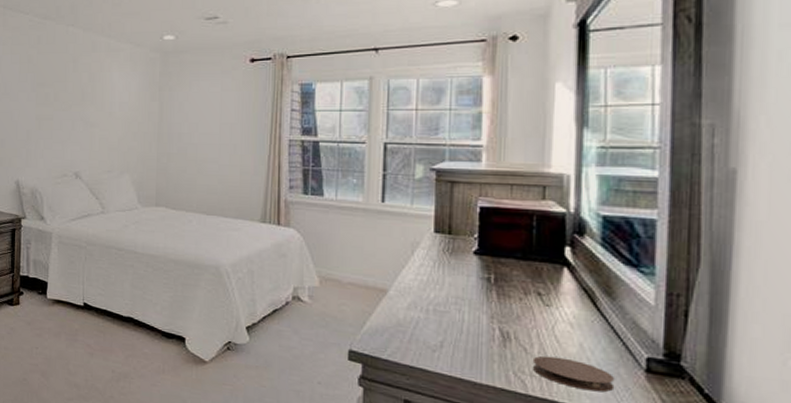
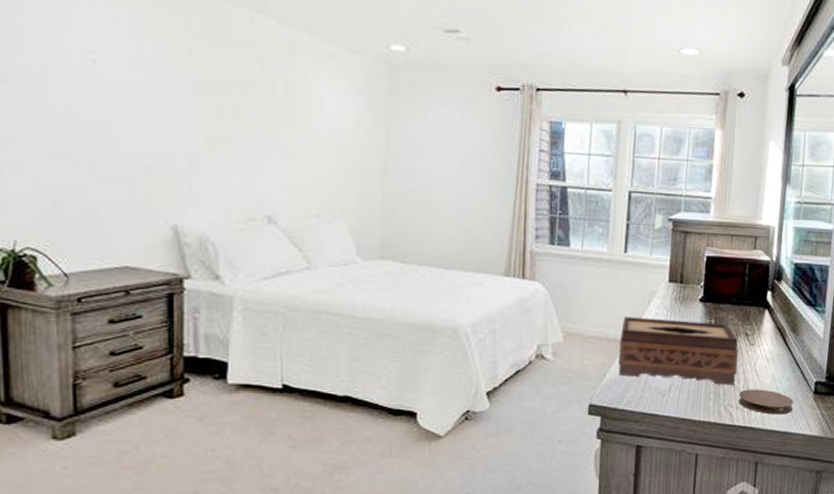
tissue box: none [380,264,529,349] -> present [619,316,738,385]

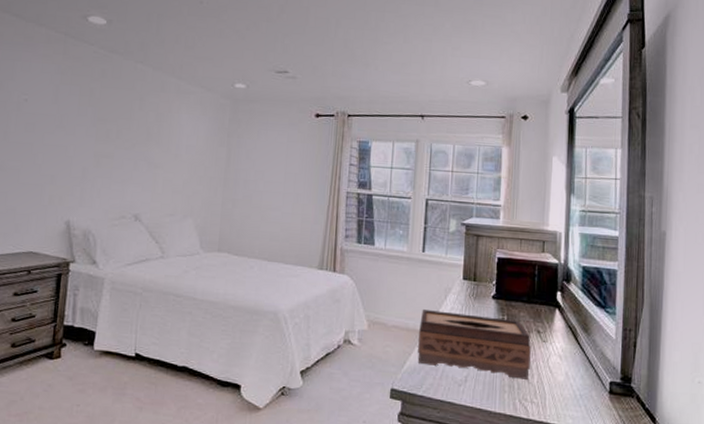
coaster: present [739,389,794,415] -> none [533,384,589,413]

